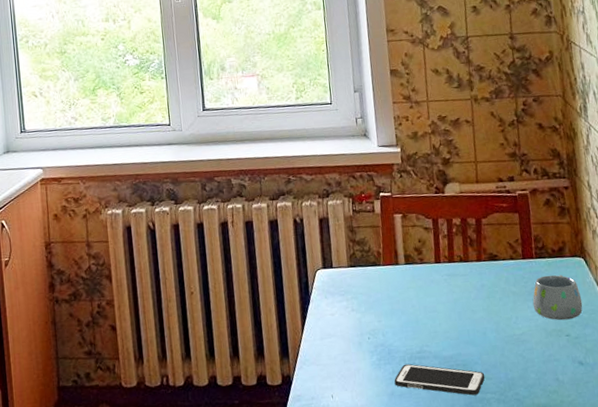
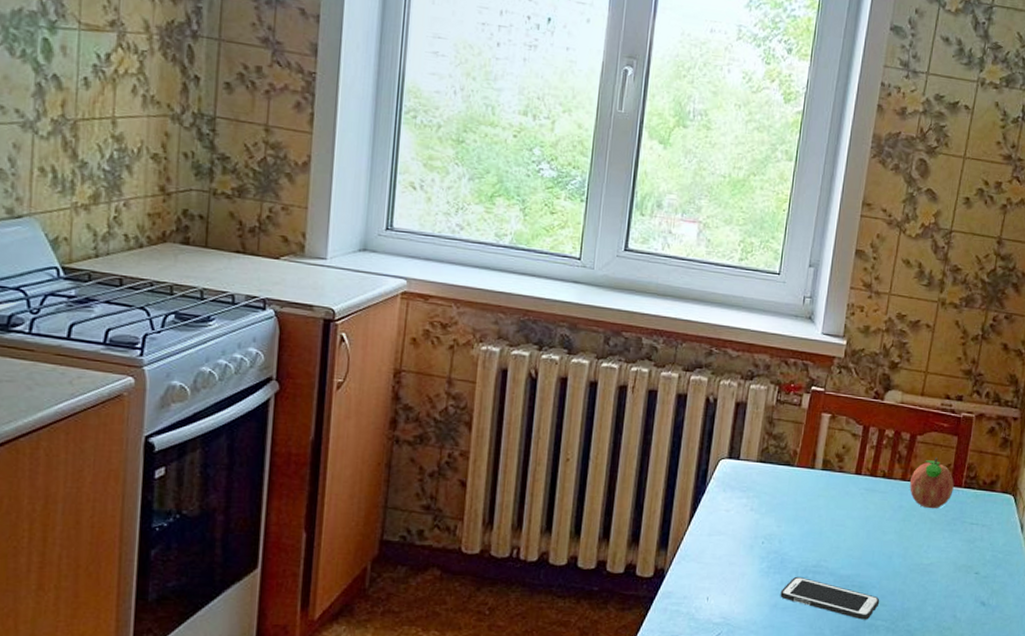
fruit: none [485,235,527,283] -> present [910,457,954,509]
mug: present [532,275,583,321] -> none [948,507,1001,557]

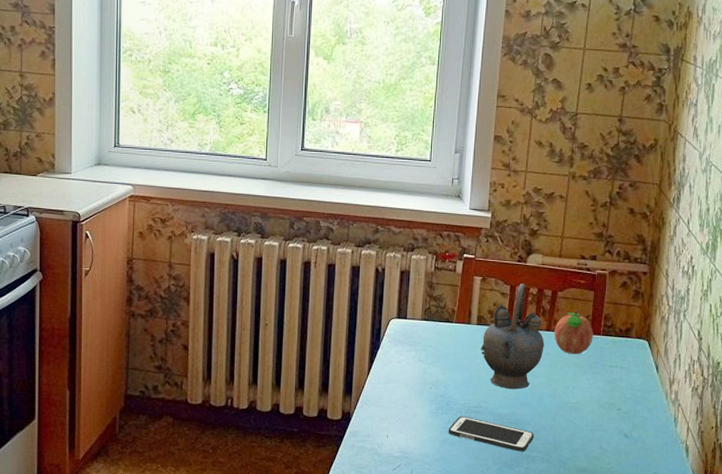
teapot: none [824,424,898,547] -> present [480,283,544,390]

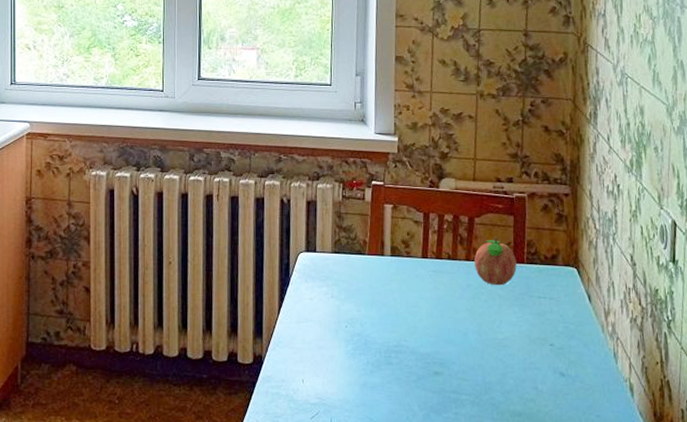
cell phone: present [448,416,534,452] -> none [368,356,462,395]
teapot: present [480,283,544,390] -> none [396,210,465,326]

